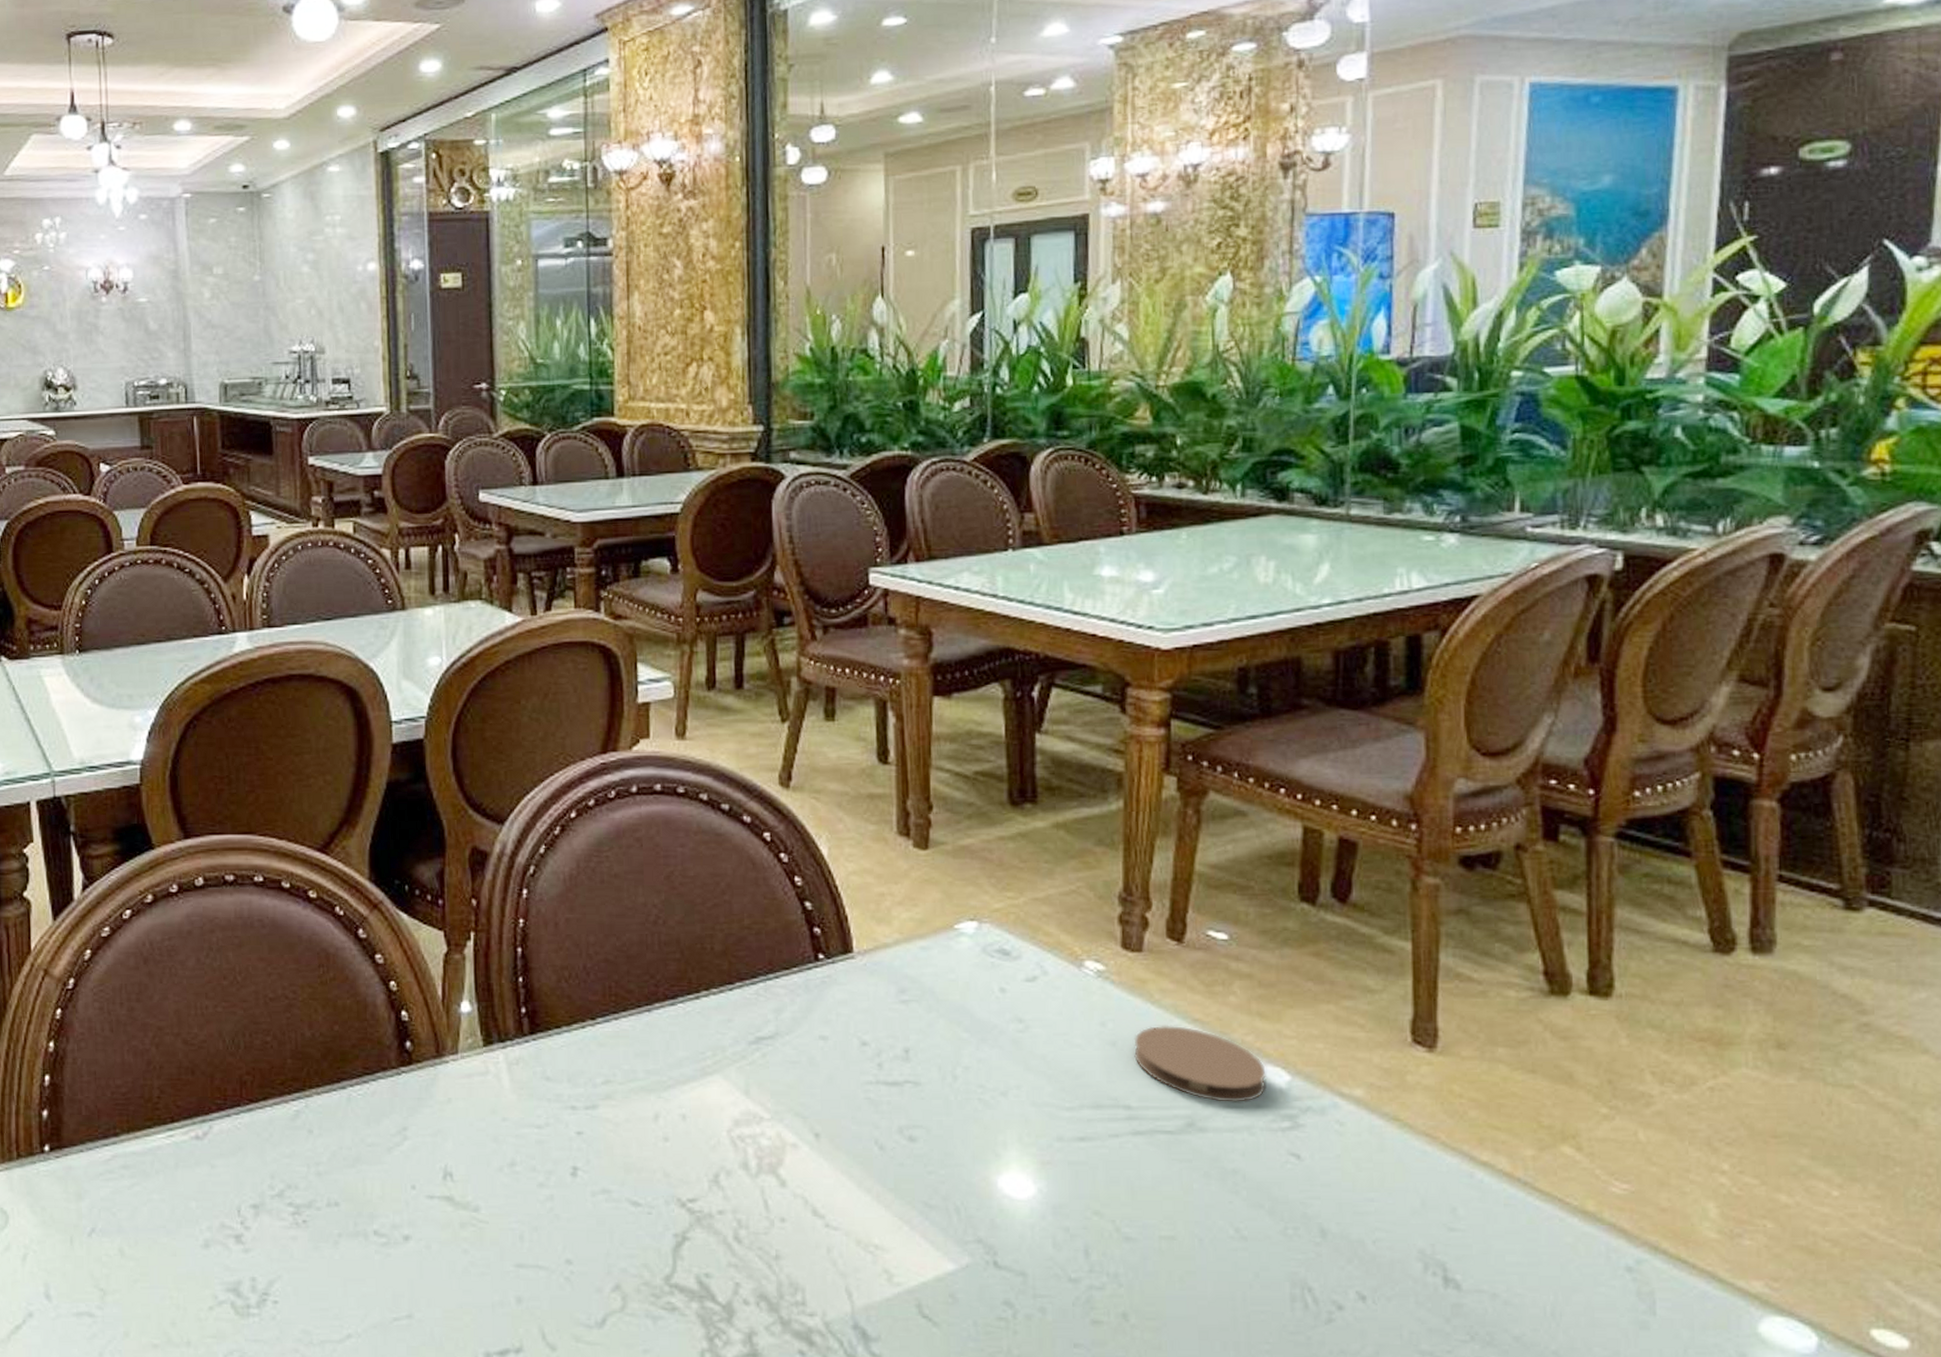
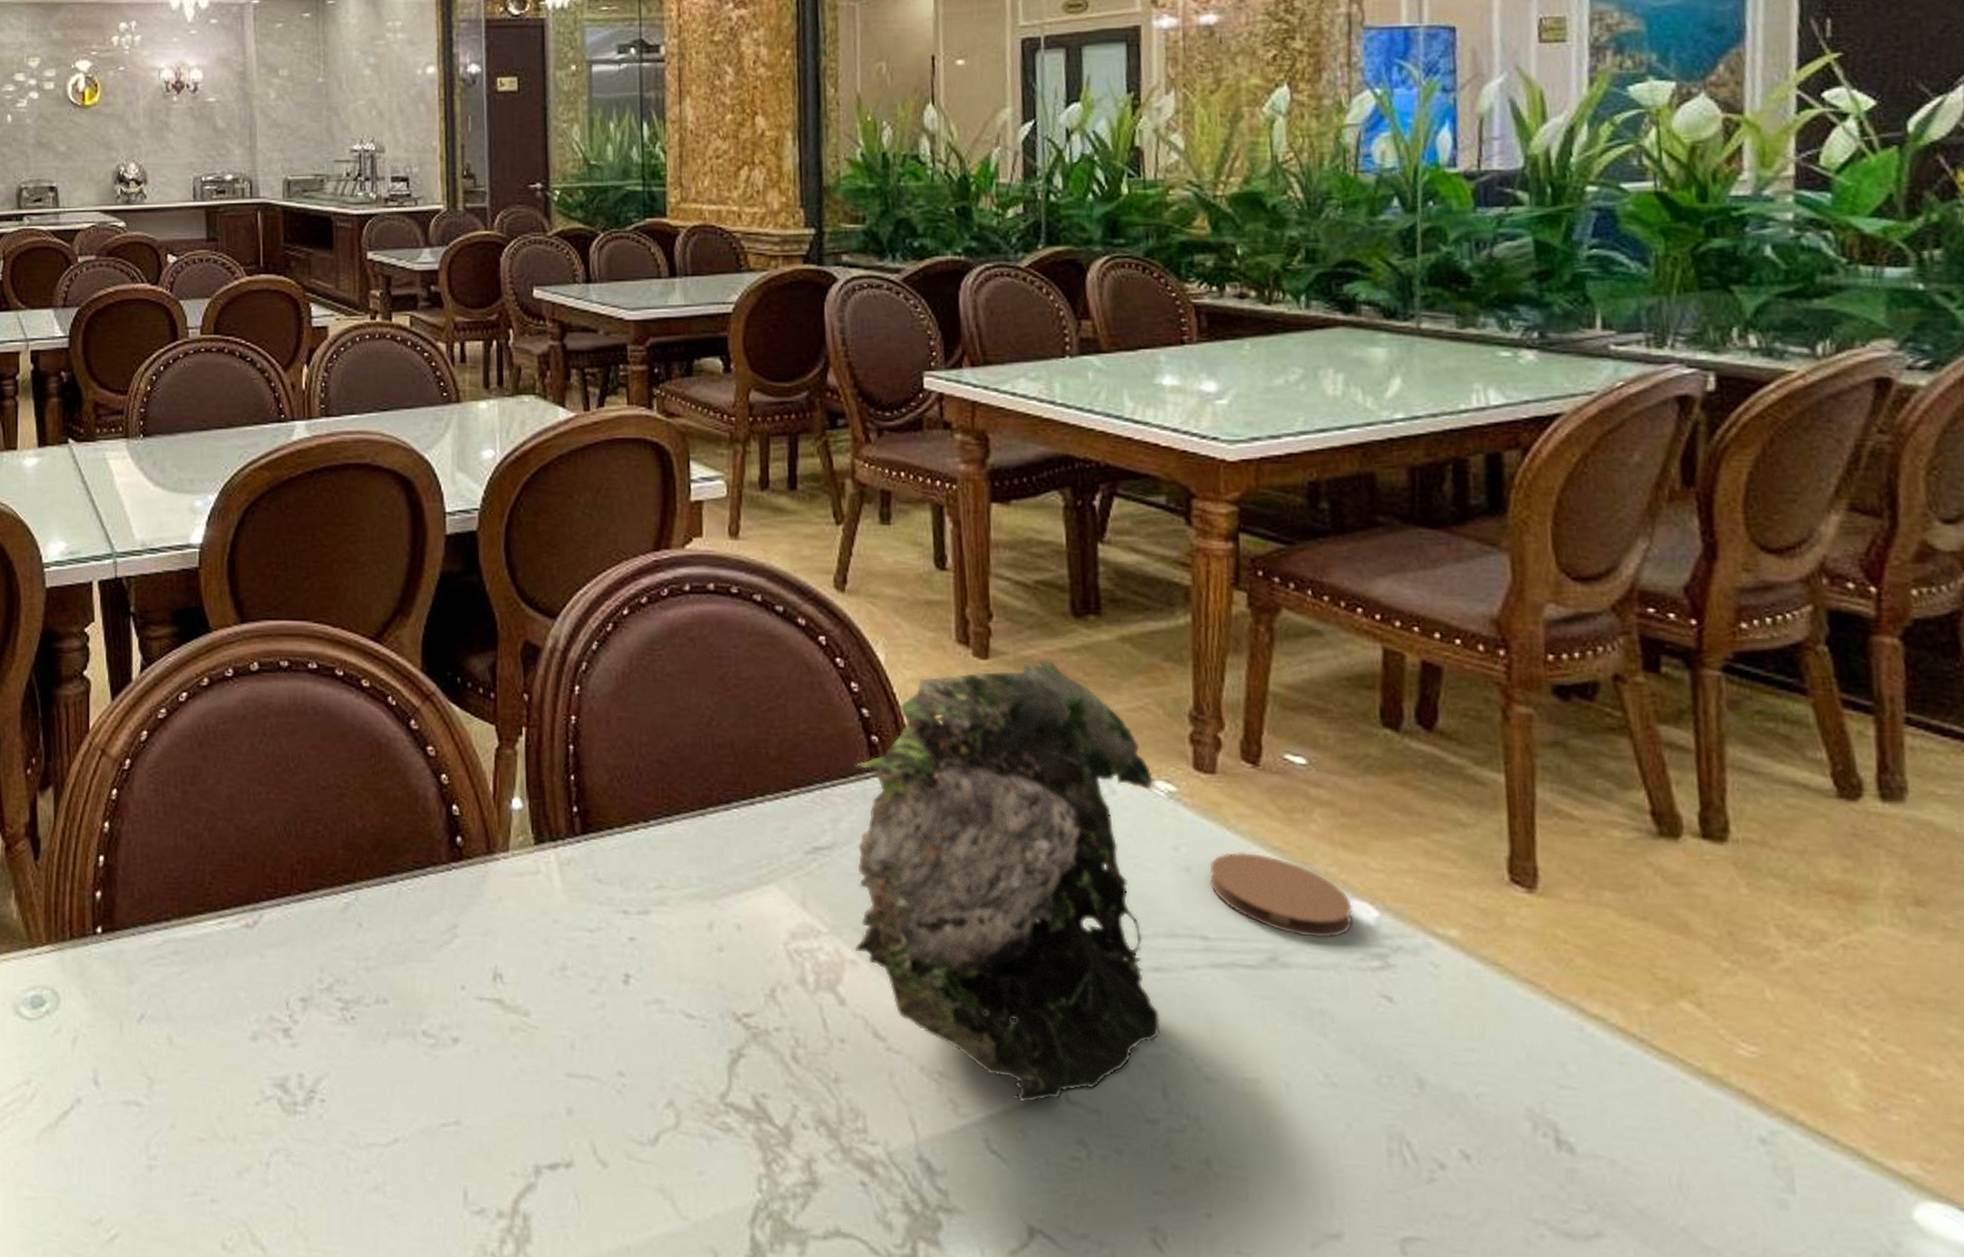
dried flowers: none [795,848,1084,1270] -> present [854,659,1161,1103]

